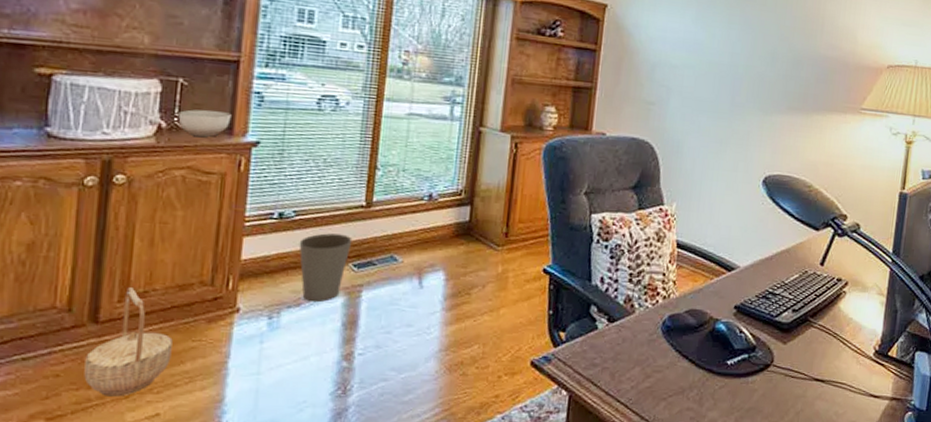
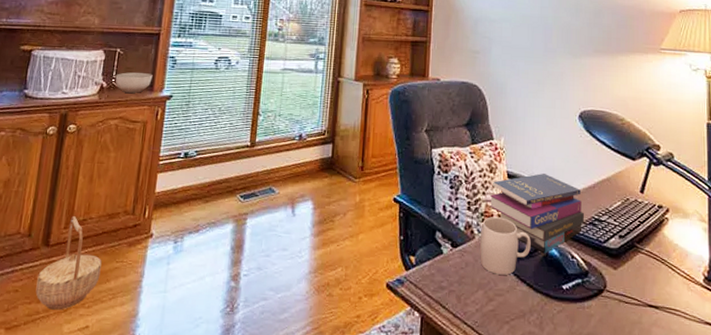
trash bin: present [299,233,352,302] -> none [199,169,240,228]
mug: none [639,290,697,351] -> present [480,217,531,275]
books: none [654,243,759,329] -> present [490,173,585,254]

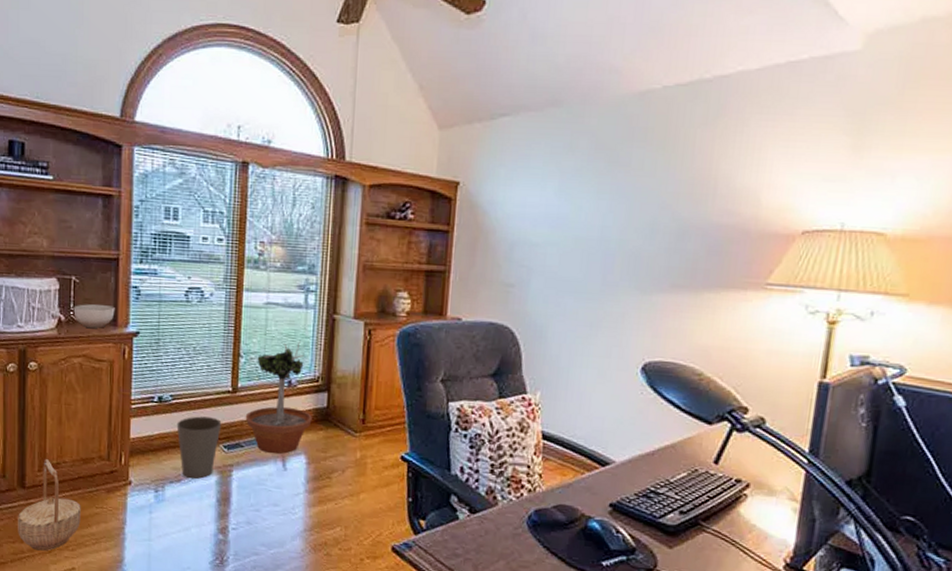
trash bin: none [199,169,240,228] -> present [176,416,222,479]
potted tree: none [260,100,319,201] -> present [245,341,312,454]
mug: present [480,217,531,275] -> none [503,482,567,547]
books: present [490,173,585,254] -> none [518,435,638,527]

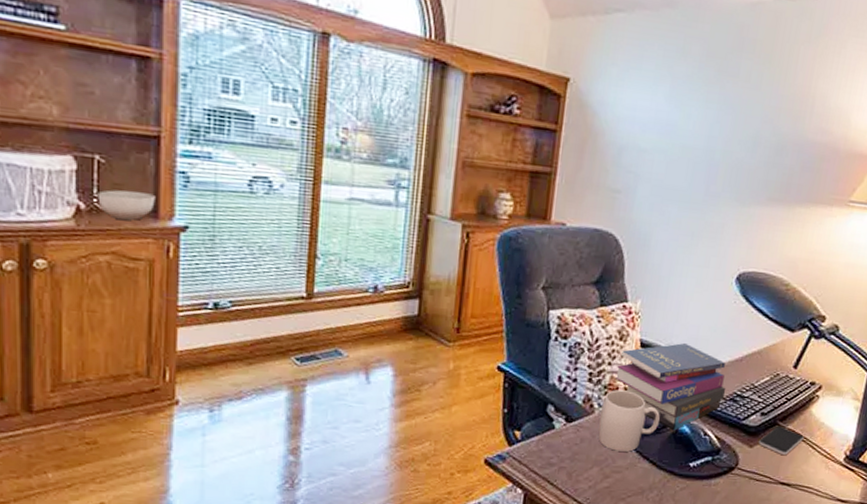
basket: present [18,459,81,551] -> none [23,377,111,486]
trash bin: present [176,416,222,479] -> none [237,325,294,395]
potted tree: present [245,341,312,454] -> none [322,242,401,366]
mug: none [503,482,567,547] -> present [598,390,660,452]
books: none [518,435,638,527] -> present [615,343,726,431]
smartphone: none [678,526,733,560] -> present [758,425,805,456]

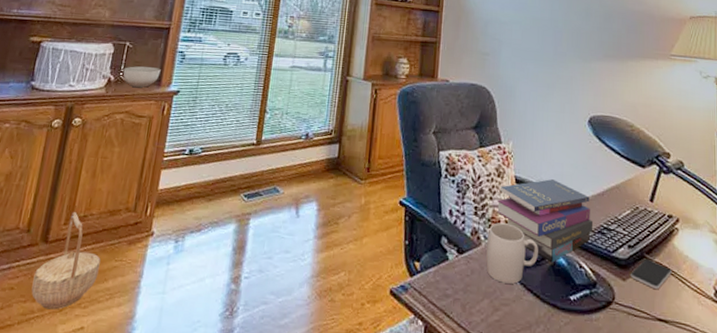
basket: none [23,377,111,486] -> present [31,212,101,310]

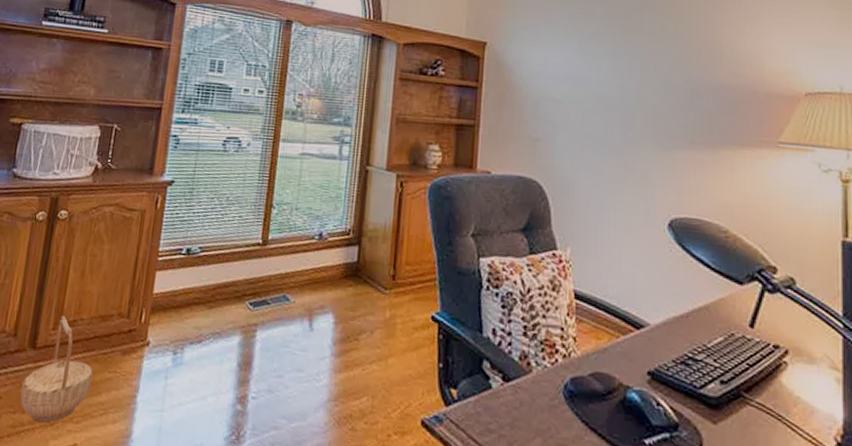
bowl: present [123,66,161,88] -> none [111,151,153,177]
mug: present [486,223,538,284] -> none [538,346,604,421]
books: present [497,179,594,263] -> none [552,295,675,398]
smartphone: present [630,258,673,290] -> none [722,398,779,438]

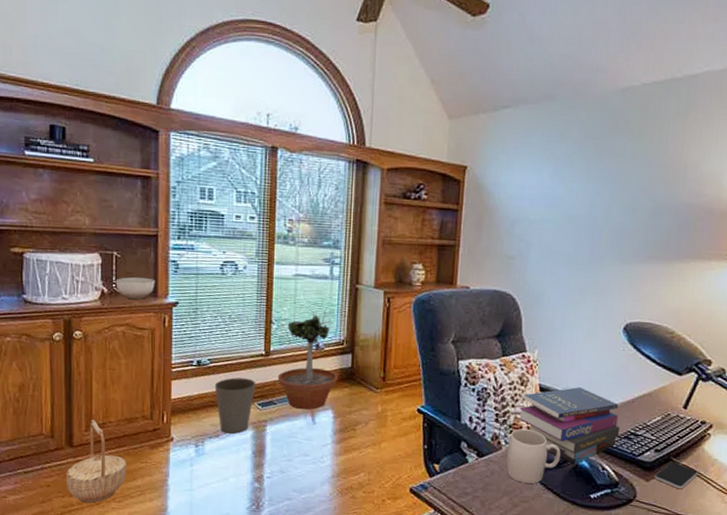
bowl: none [111,151,153,177] -> present [115,276,155,299]
trash bin: none [202,270,249,340] -> present [214,377,256,434]
potted tree: none [273,192,342,312] -> present [277,308,338,409]
mug: none [538,346,604,421] -> present [506,429,561,484]
books: none [552,295,675,398] -> present [519,387,620,465]
smartphone: none [722,398,779,438] -> present [654,461,699,490]

